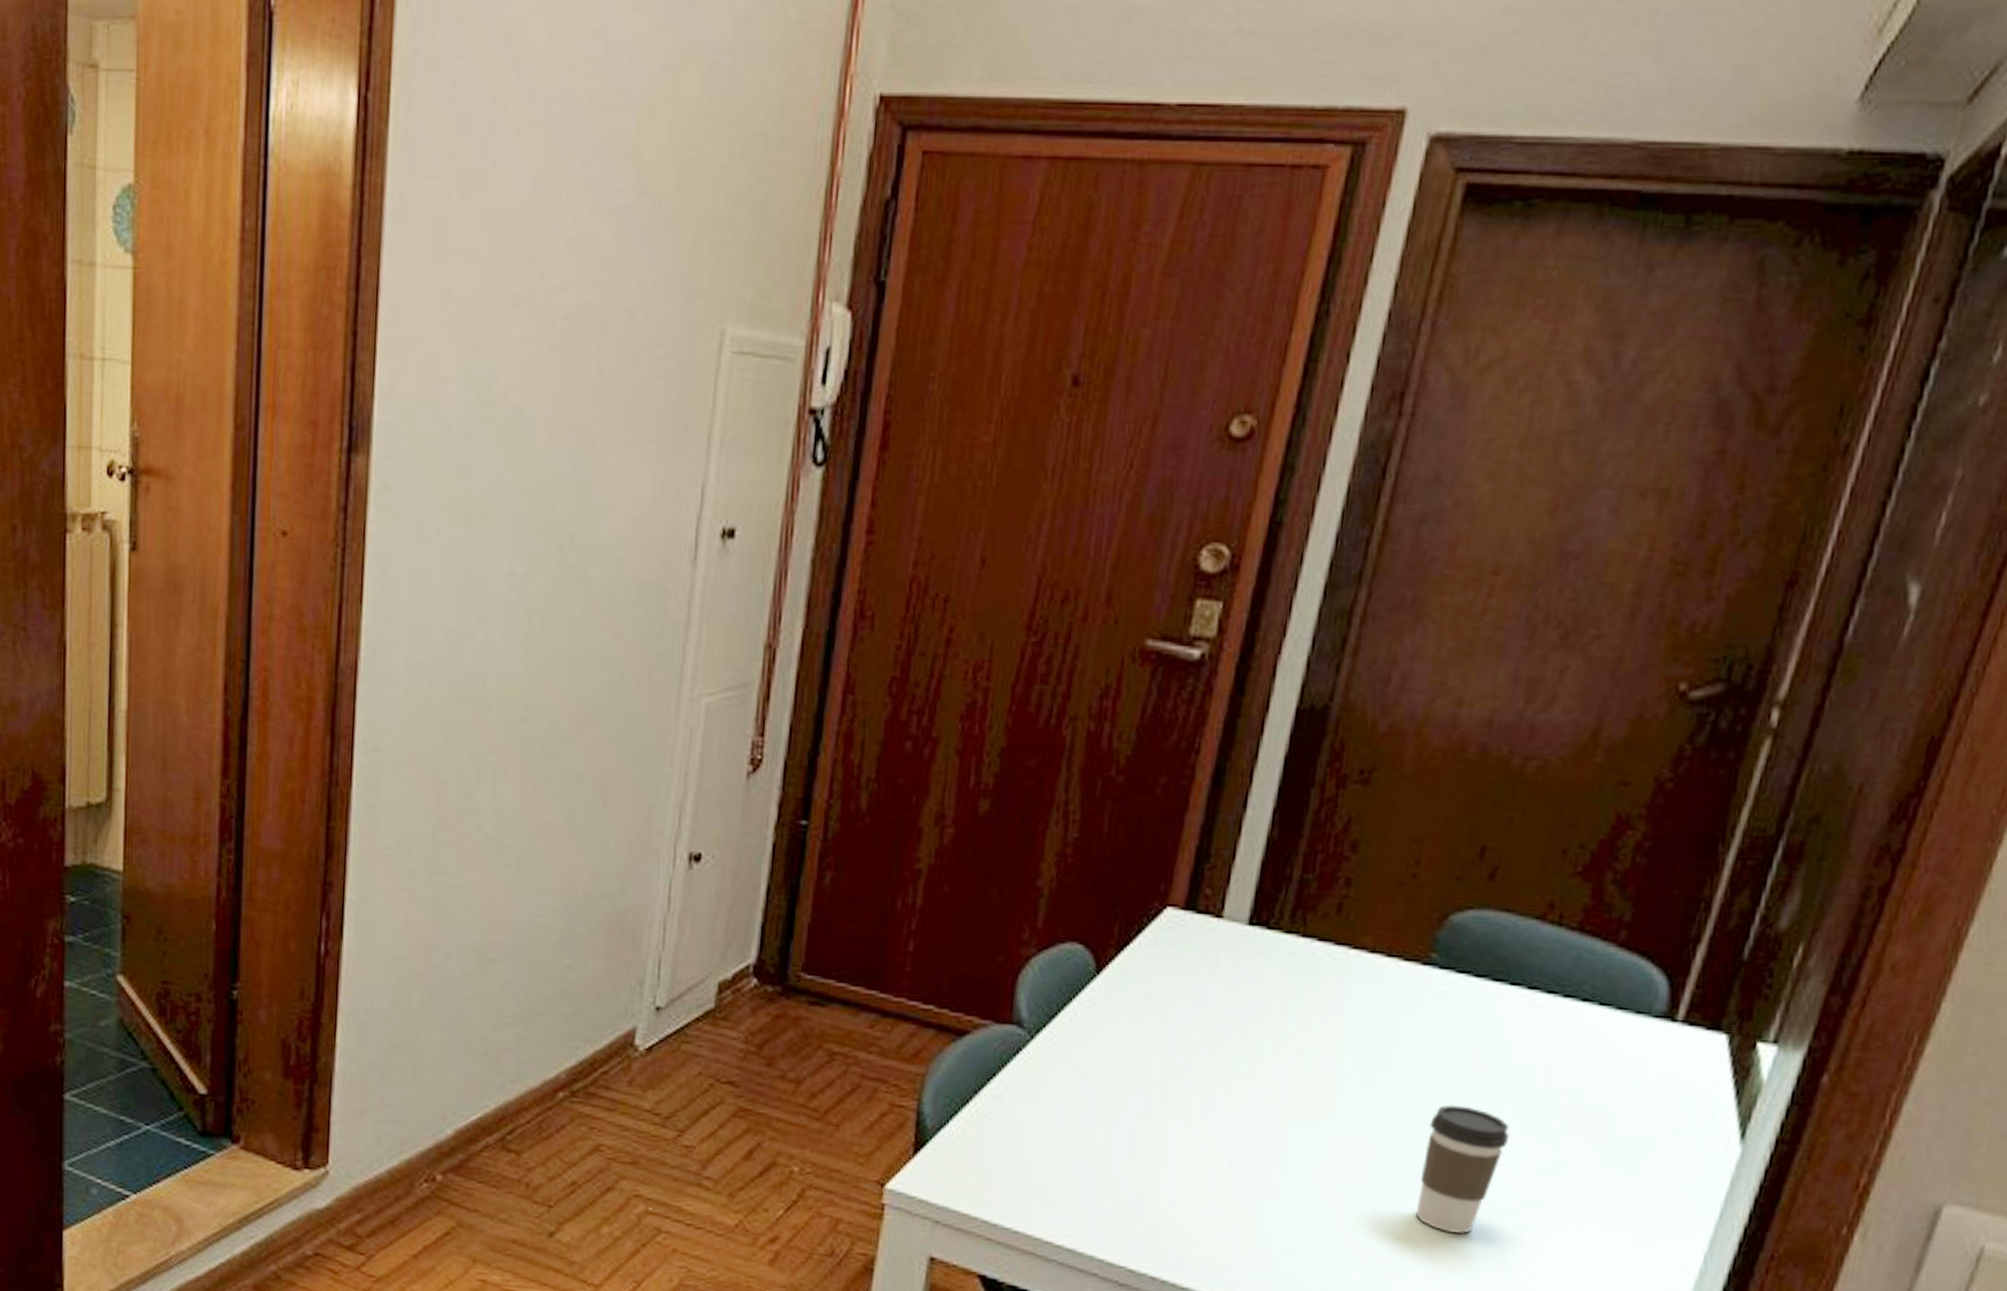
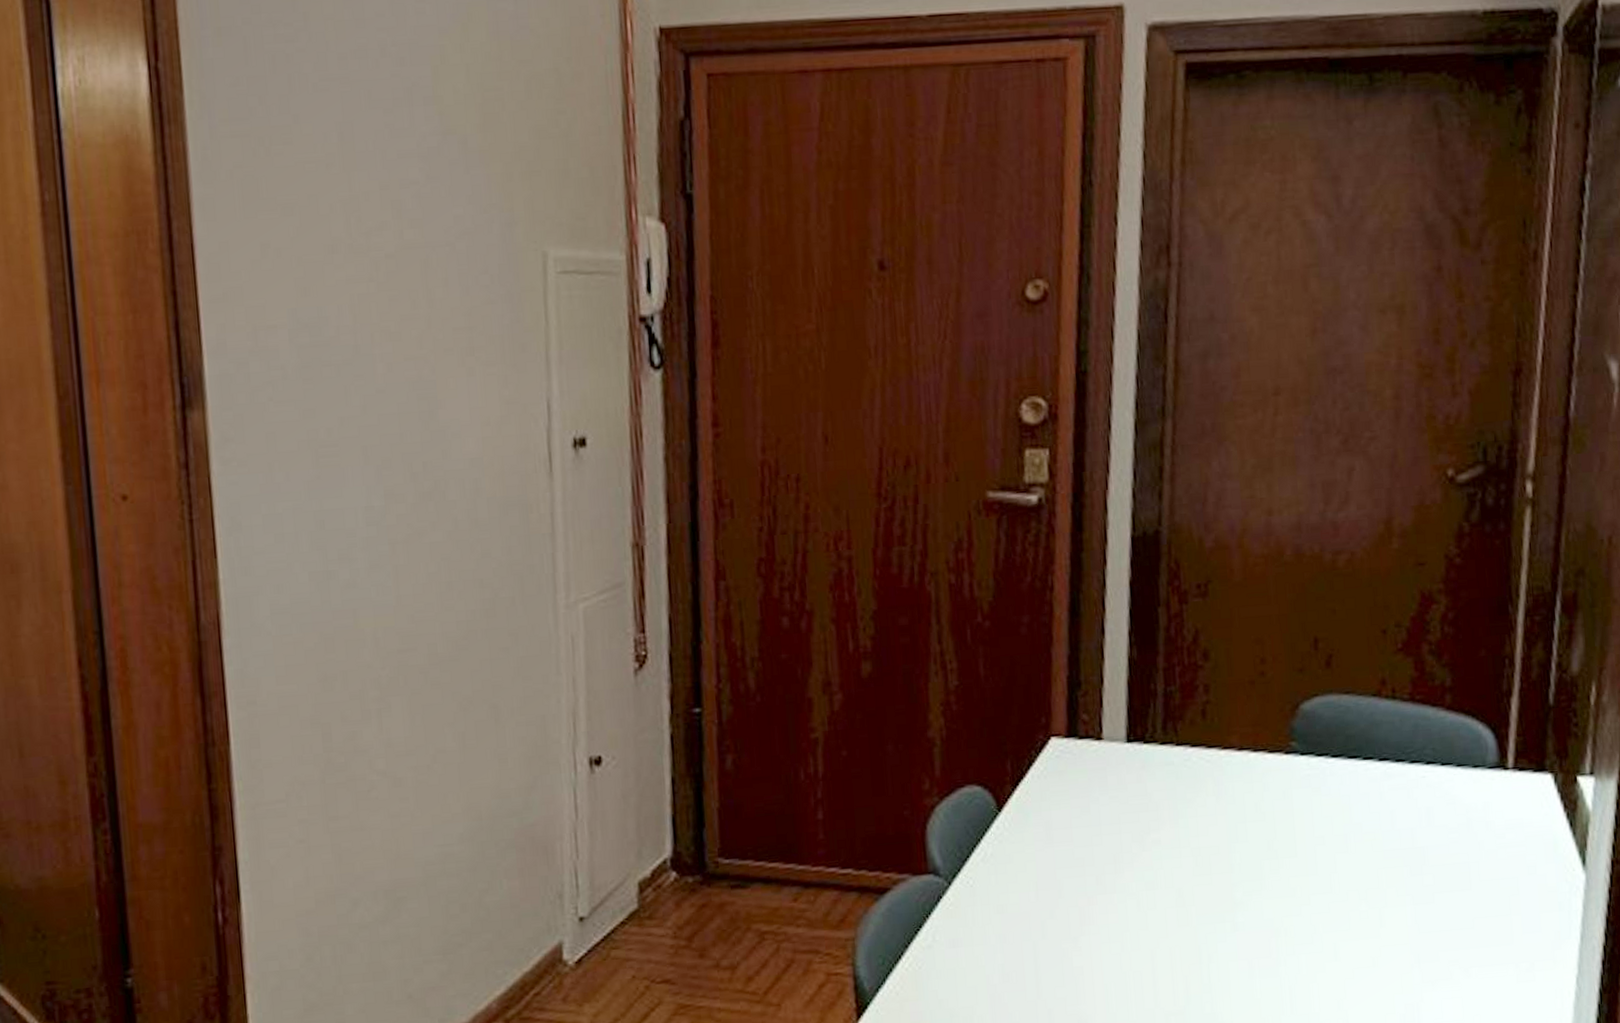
coffee cup: present [1415,1105,1510,1233] -> none [1321,878,1392,1000]

